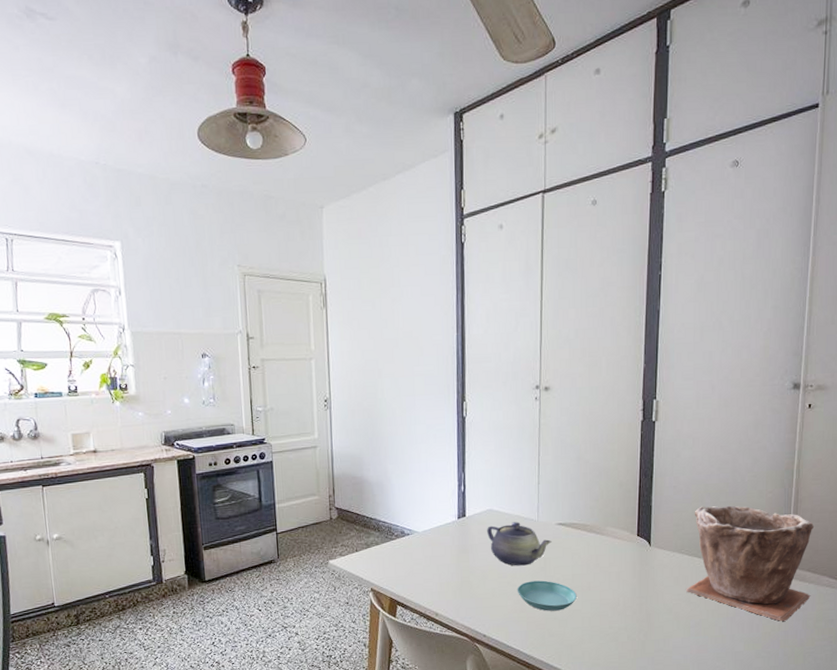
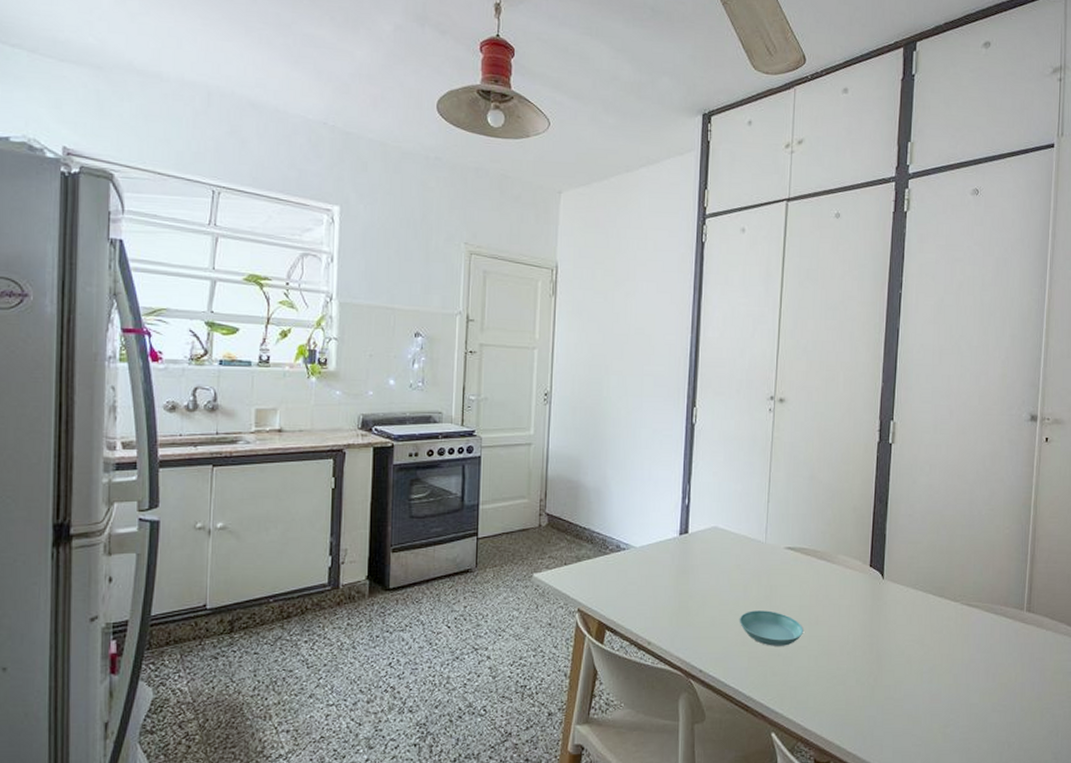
teapot: present [487,522,552,566] -> none [710,542,779,593]
plant pot: present [686,505,814,621] -> none [920,538,1051,671]

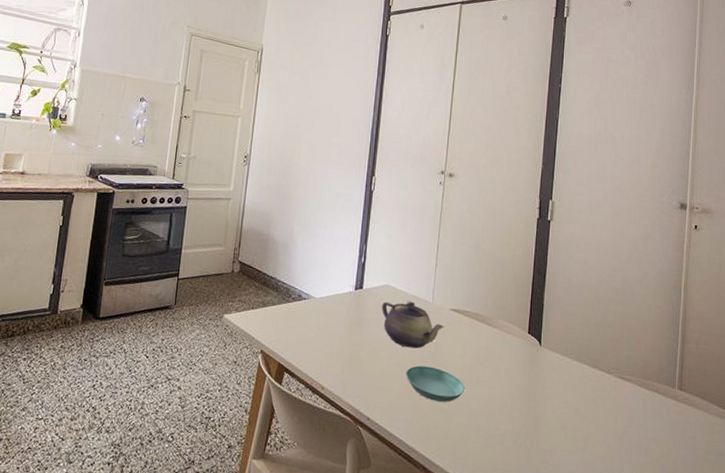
teapot: none [710,542,779,593] -> present [382,301,444,349]

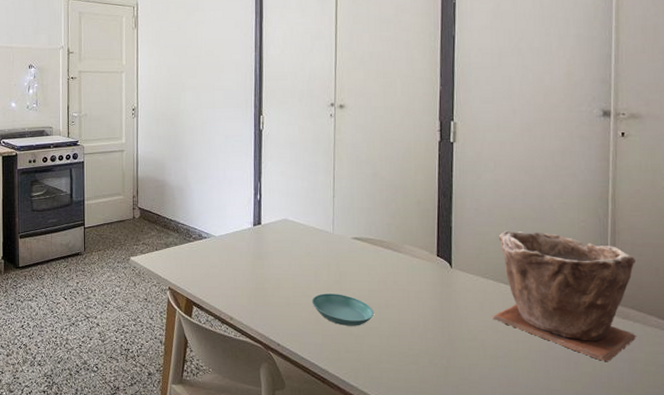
teapot: present [382,301,444,349] -> none [282,233,347,277]
plant pot: none [574,311,701,448] -> present [492,230,636,361]

